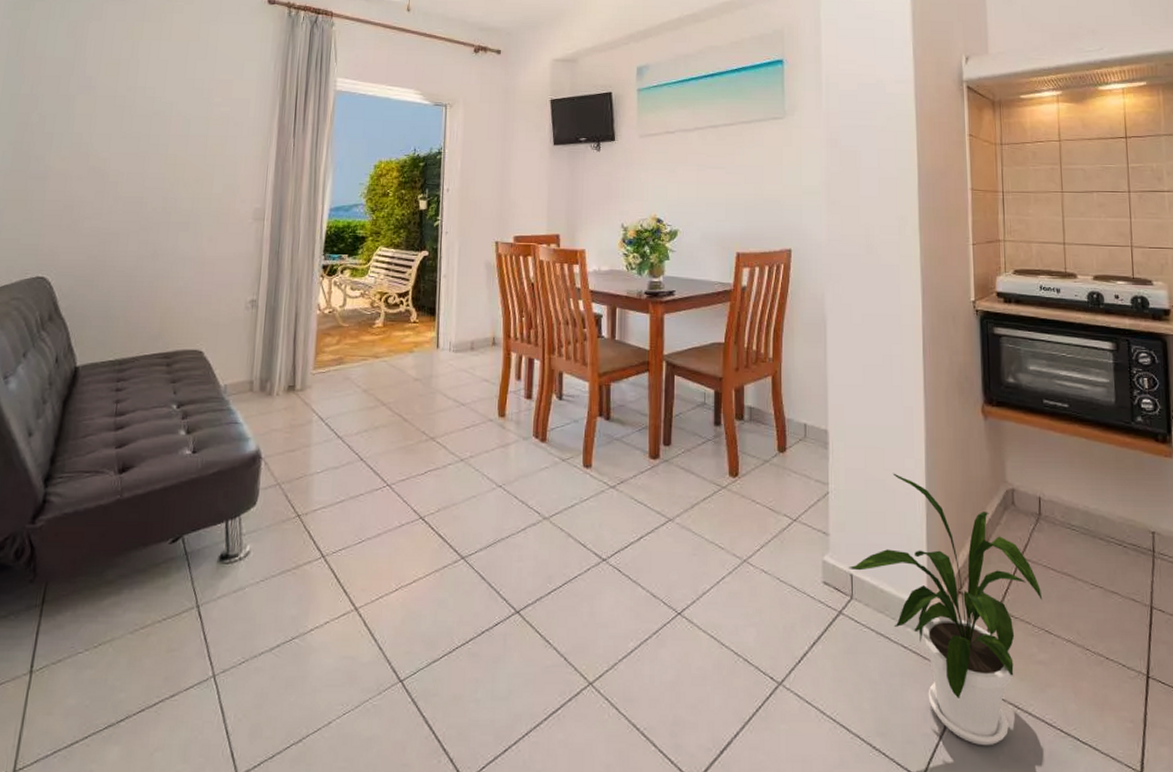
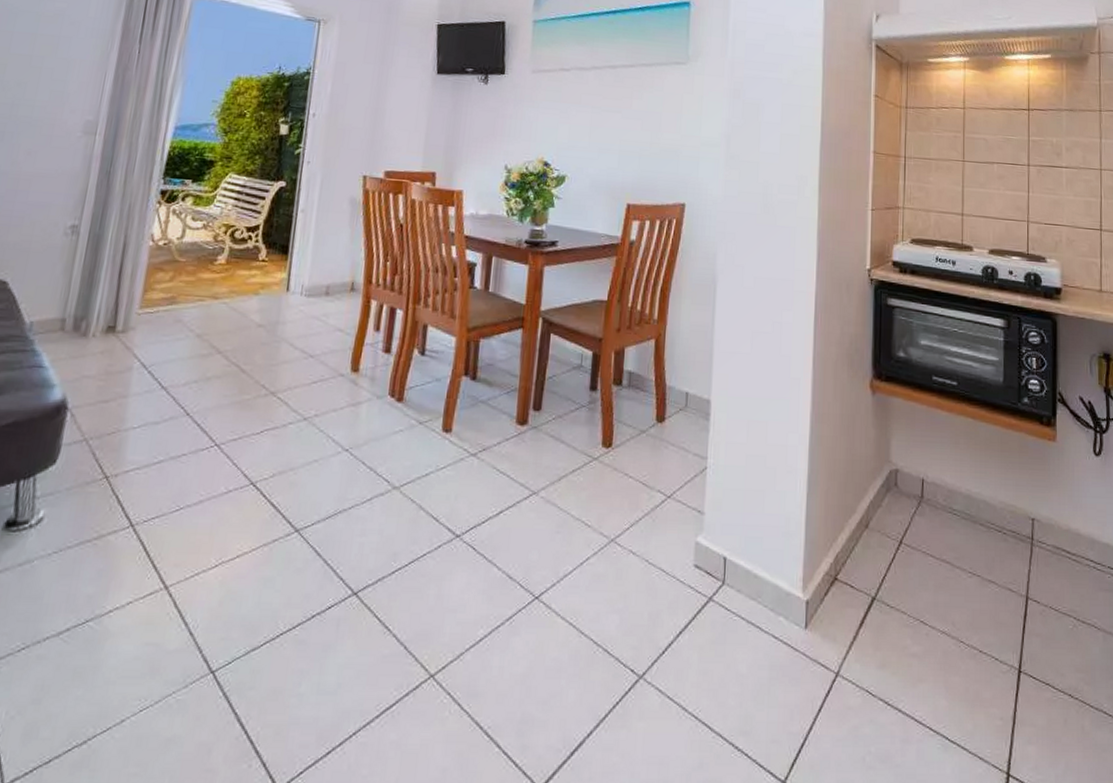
house plant: present [849,473,1043,746] -> none [722,448,920,746]

